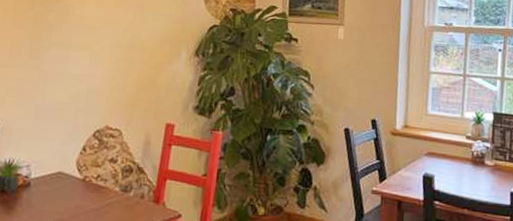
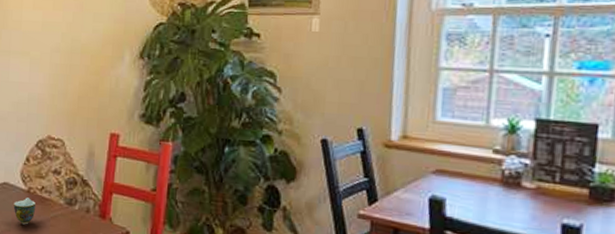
teacup: none [67,186,91,213] -> present [13,197,36,225]

